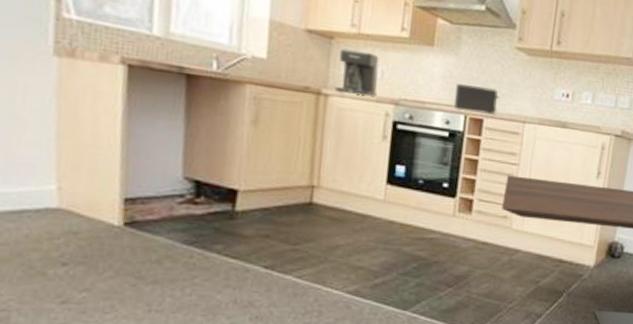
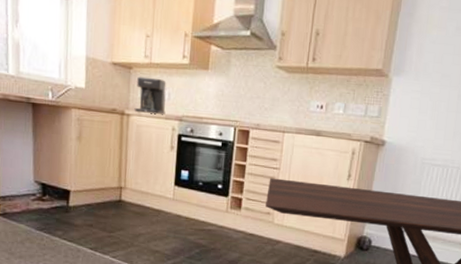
toaster: present [453,84,500,115] -> none [225,101,263,127]

